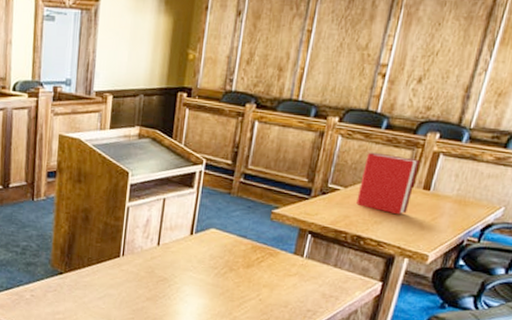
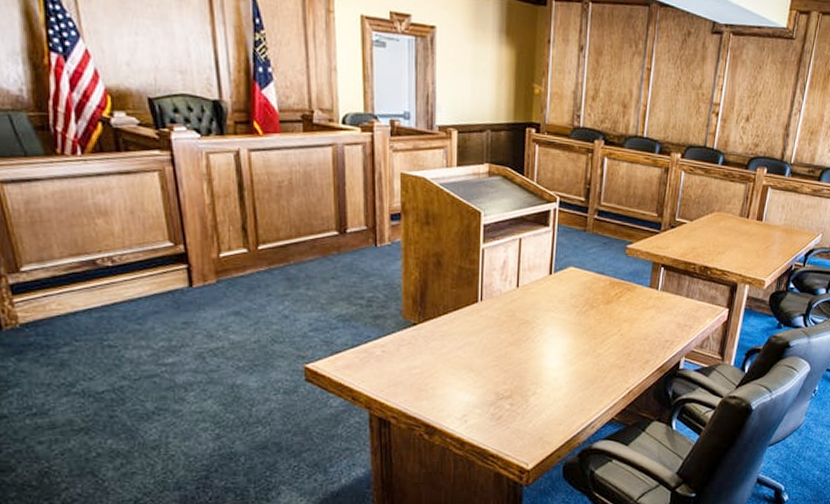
book: present [356,152,420,215] -> none [701,186,753,245]

